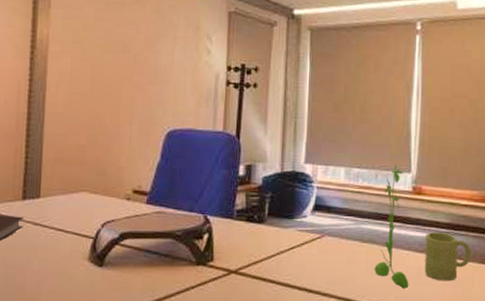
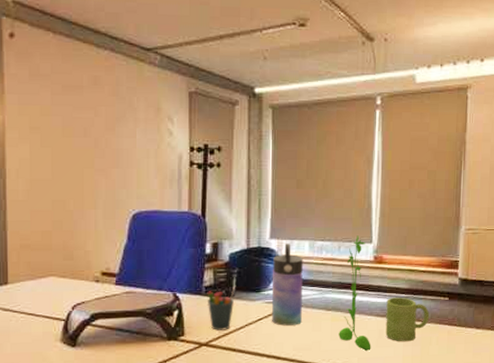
pen holder: none [238,212,268,258] -> present [207,287,235,331]
water bottle: none [304,169,339,257] -> present [271,244,303,326]

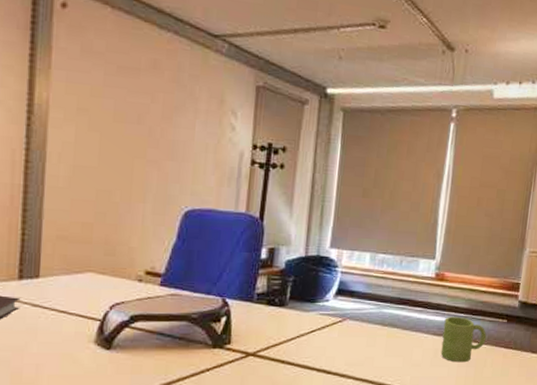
pen holder: present [207,287,235,331] -> none [258,296,289,341]
water bottle: present [271,244,303,326] -> none [325,254,363,340]
plant: present [339,235,371,351] -> none [393,251,428,369]

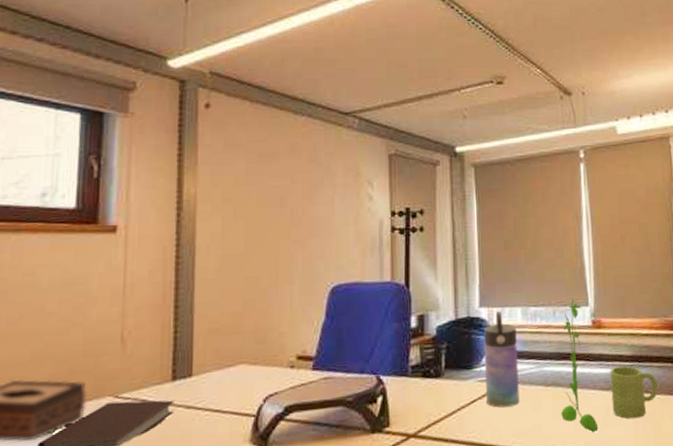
water bottle: none [325,254,363,340] -> present [483,311,519,408]
plant: none [393,251,428,369] -> present [561,298,599,432]

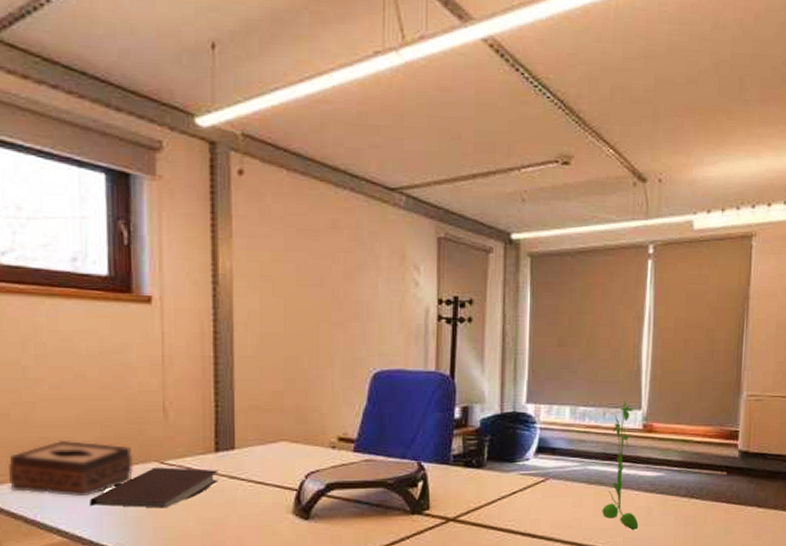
water bottle: present [483,311,519,408] -> none [527,409,563,500]
mug: present [610,365,659,419] -> none [655,470,705,521]

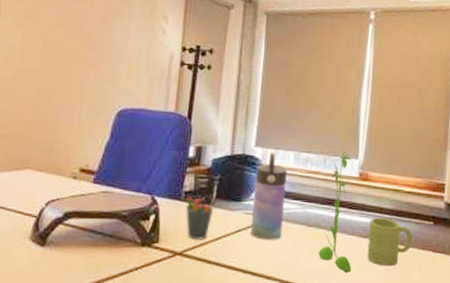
pen holder: none [455,456,487,504] -> present [186,194,216,240]
water bottle: none [527,409,563,500] -> present [251,153,287,240]
mug: none [655,470,705,521] -> present [367,217,413,267]

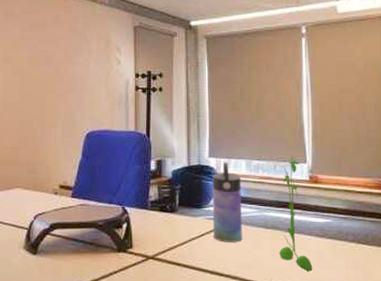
pen holder: present [186,194,216,240] -> none [152,202,178,244]
mug: present [367,217,413,267] -> none [325,217,371,264]

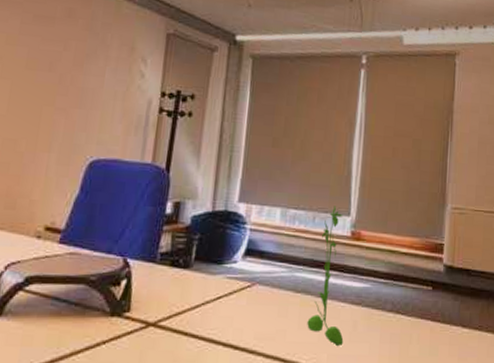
water bottle: present [212,162,242,242] -> none [232,209,273,308]

